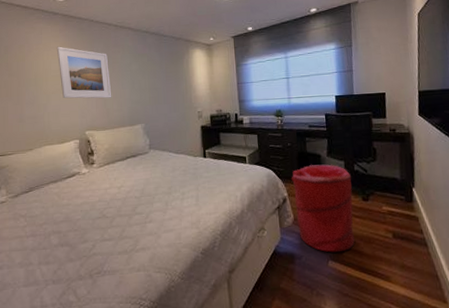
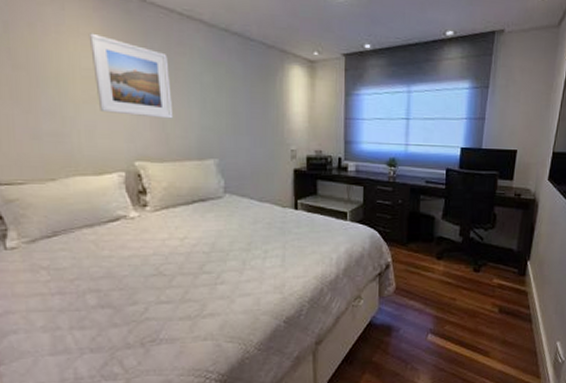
laundry hamper: present [291,164,355,253] -> none [397,228,466,326]

